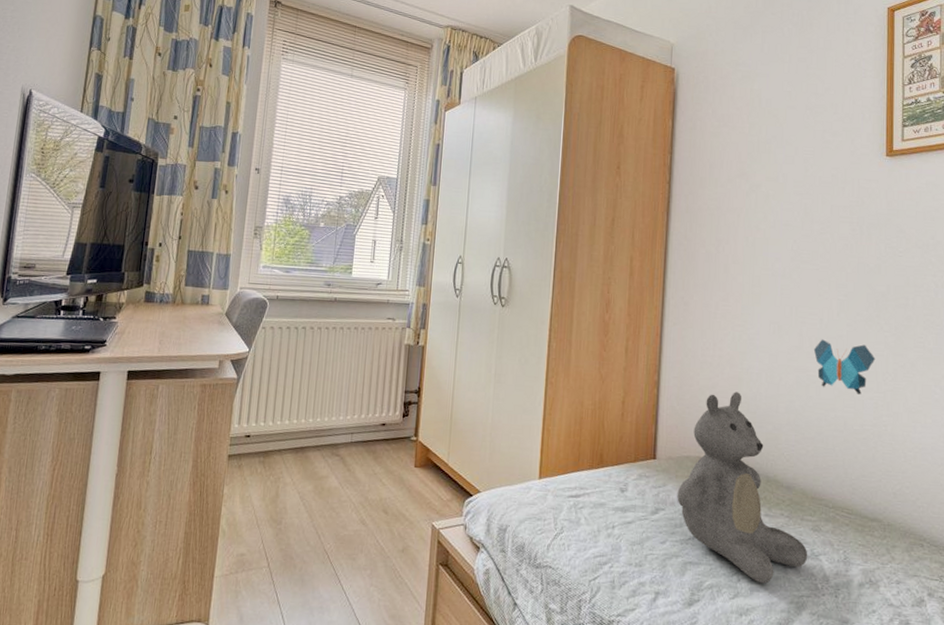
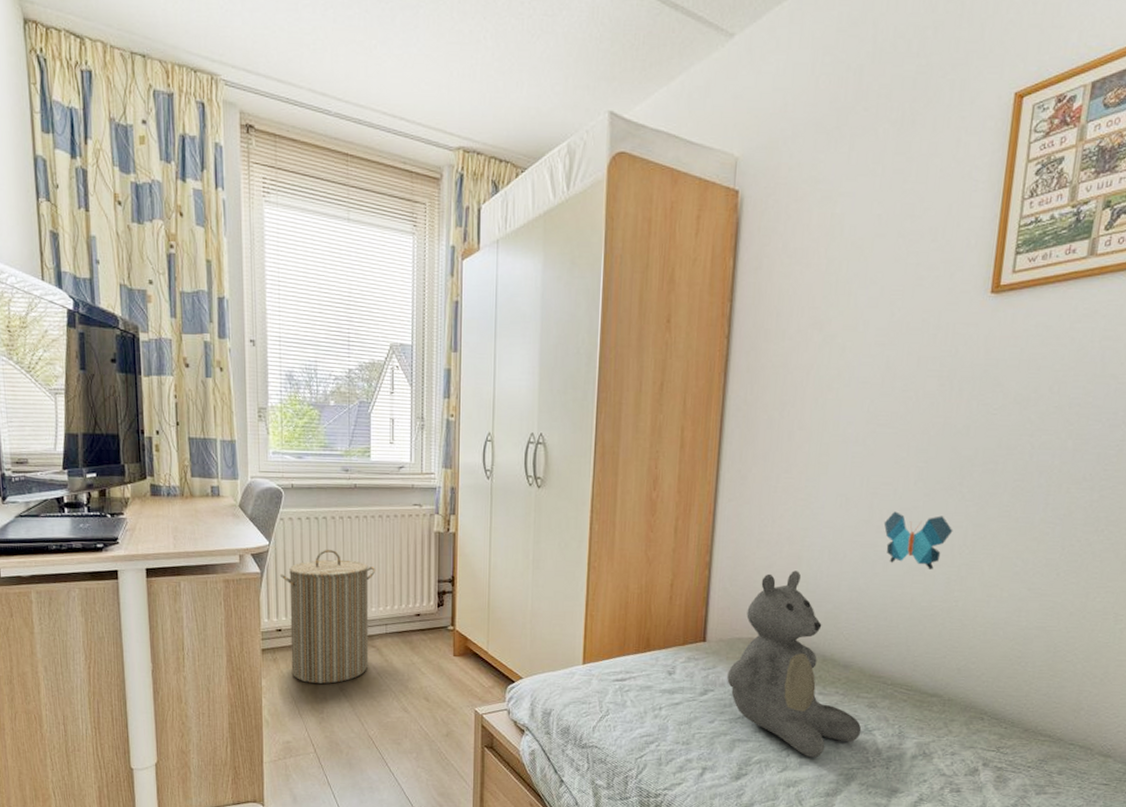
laundry hamper: none [254,357,347,493] -> present [279,549,376,684]

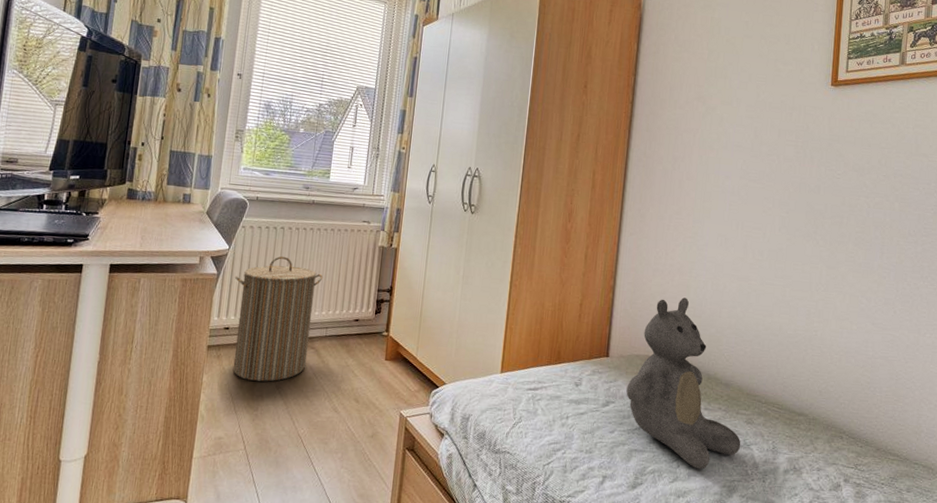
decorative butterfly: present [883,511,953,569] -> none [755,252,811,303]

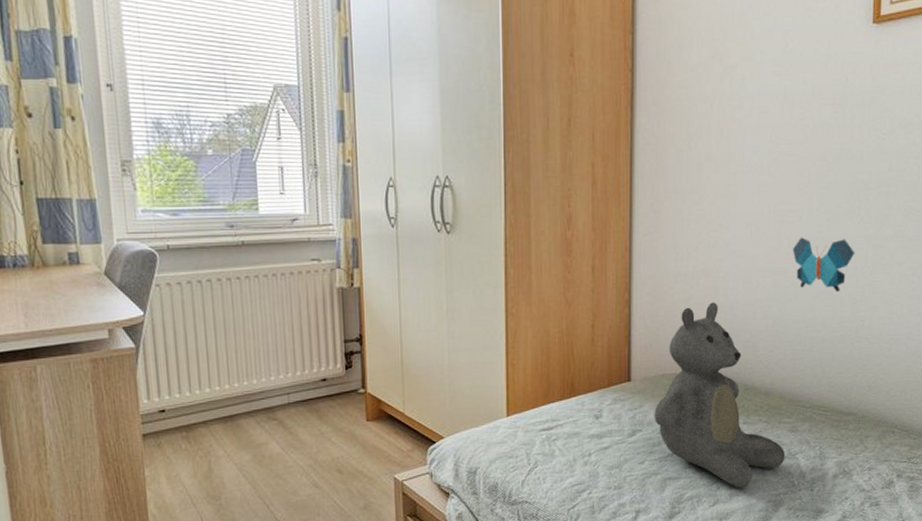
laundry hamper: present [233,256,323,382] -> none [158,315,273,467]
decorative butterfly: none [755,252,811,303] -> present [792,237,855,292]

